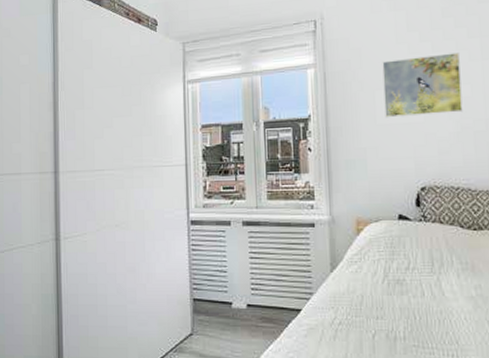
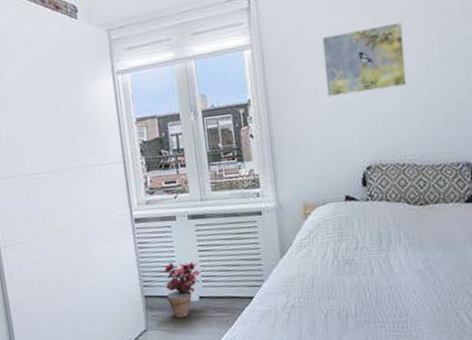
potted plant: none [211,266,250,325] -> present [160,261,200,319]

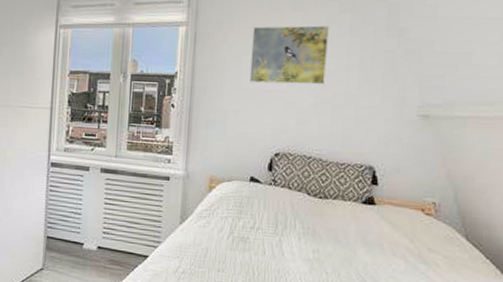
potted plant: present [160,261,200,319] -> none [66,208,103,264]

